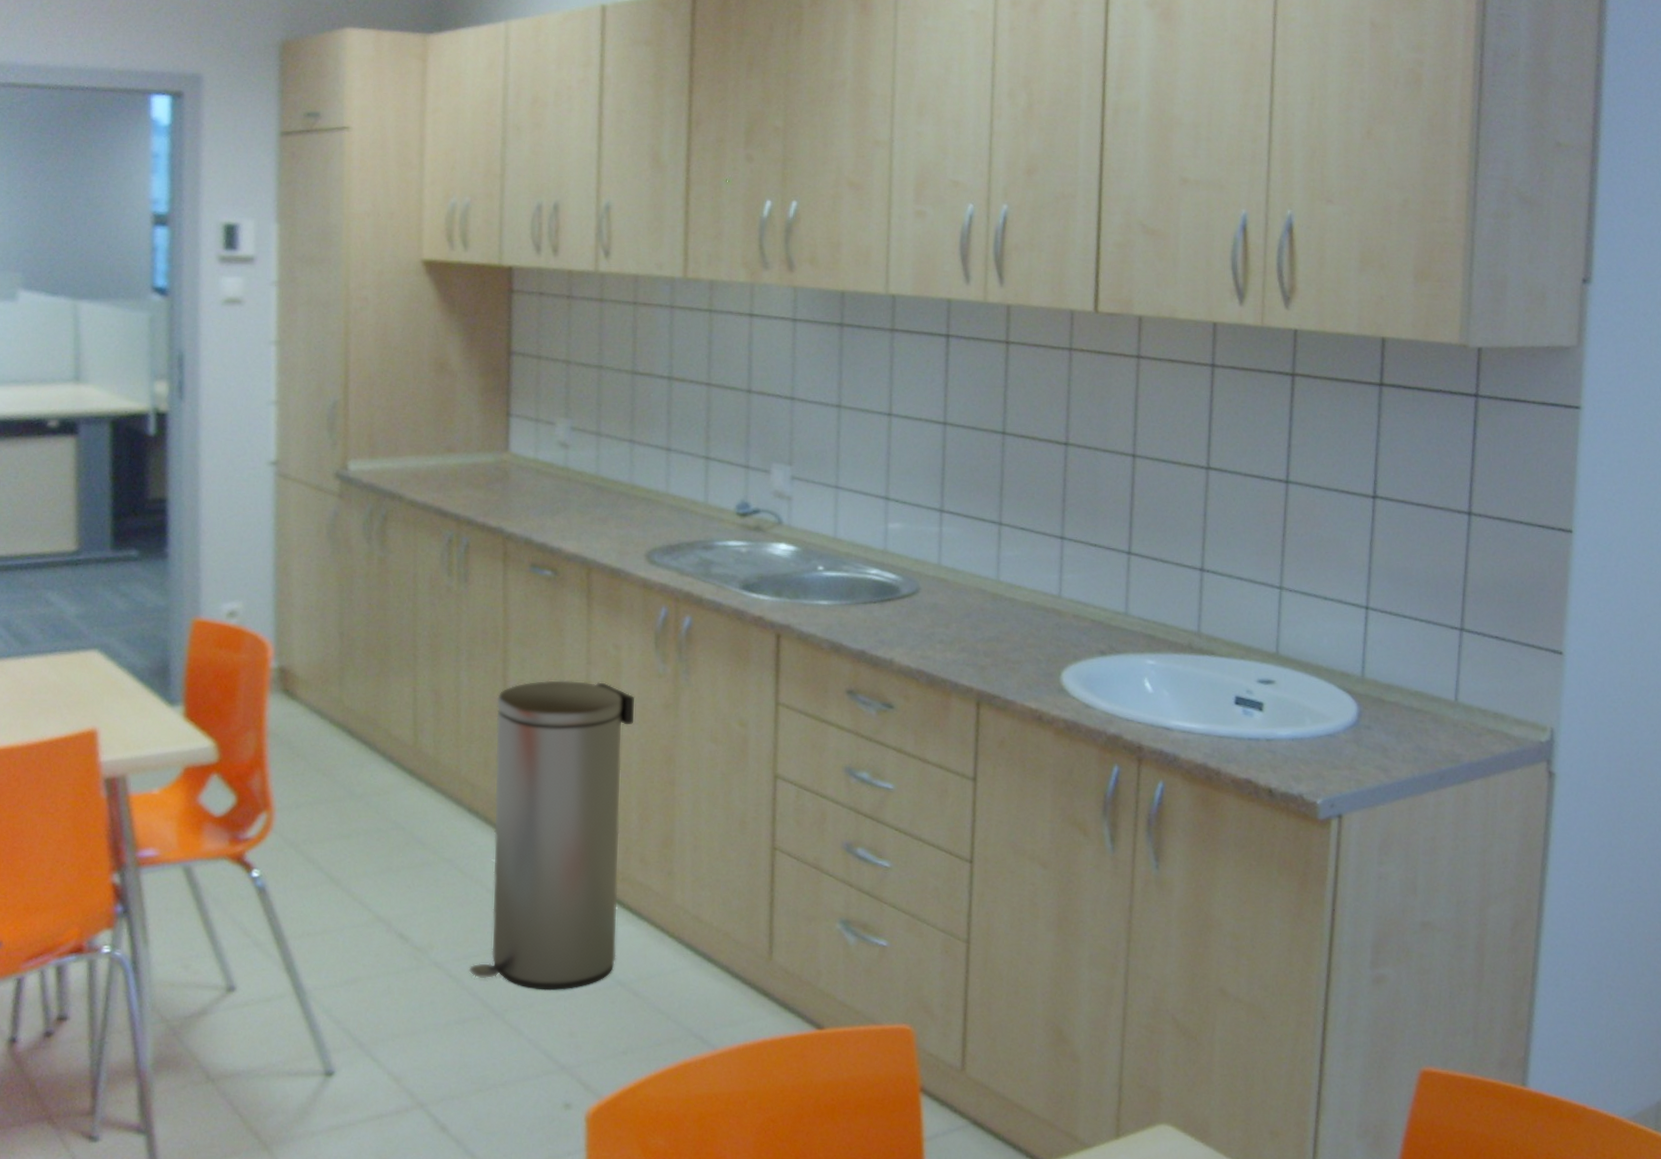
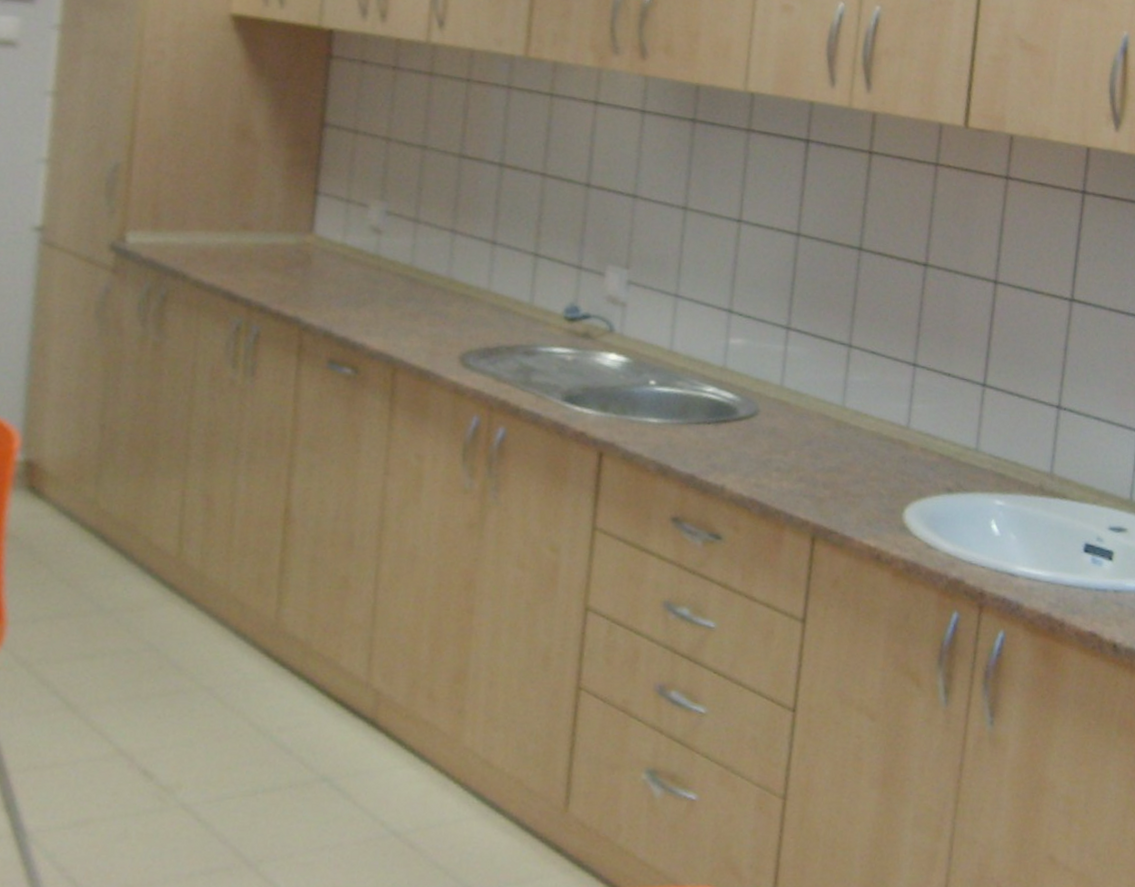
pedal bin: present [468,680,634,991] -> none [221,490,435,839]

